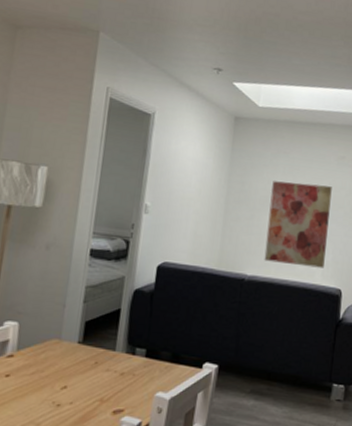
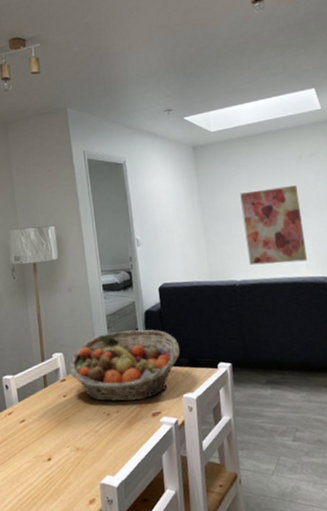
fruit basket: none [21,307,165,393] -> present [68,329,180,402]

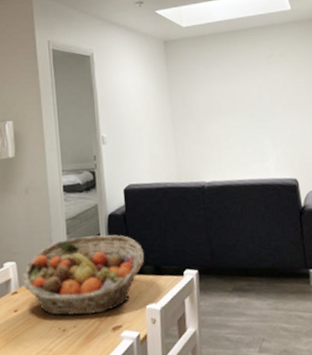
wall art: present [240,185,307,265] -> none [210,85,276,166]

